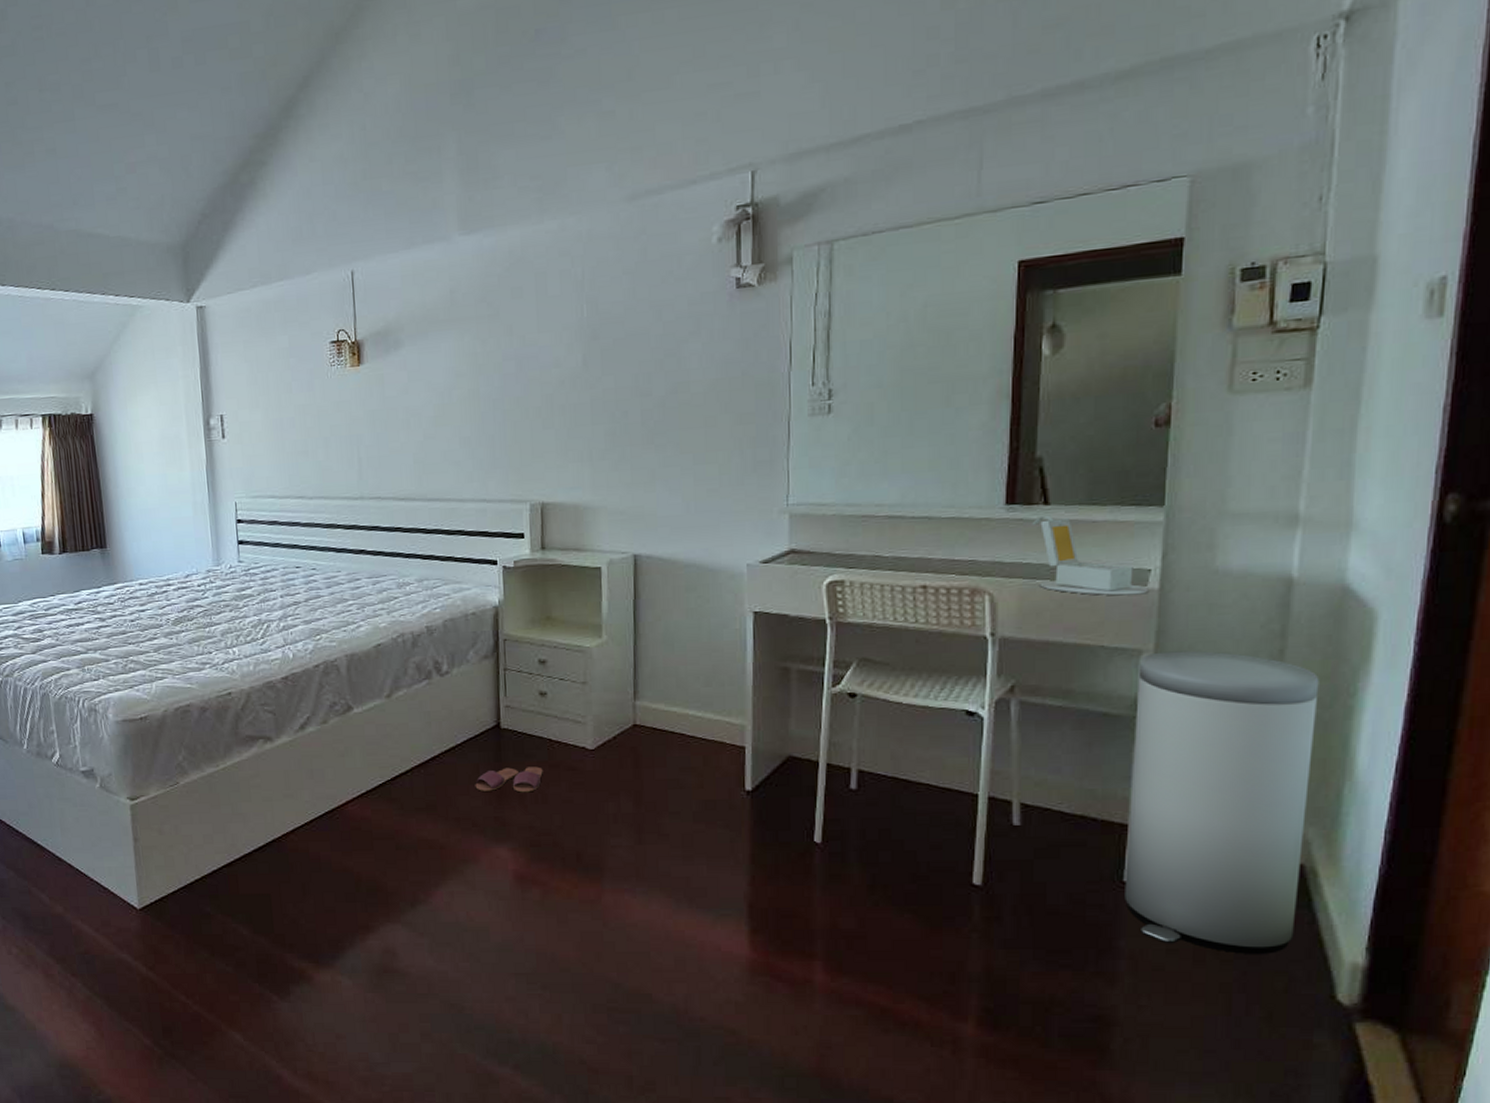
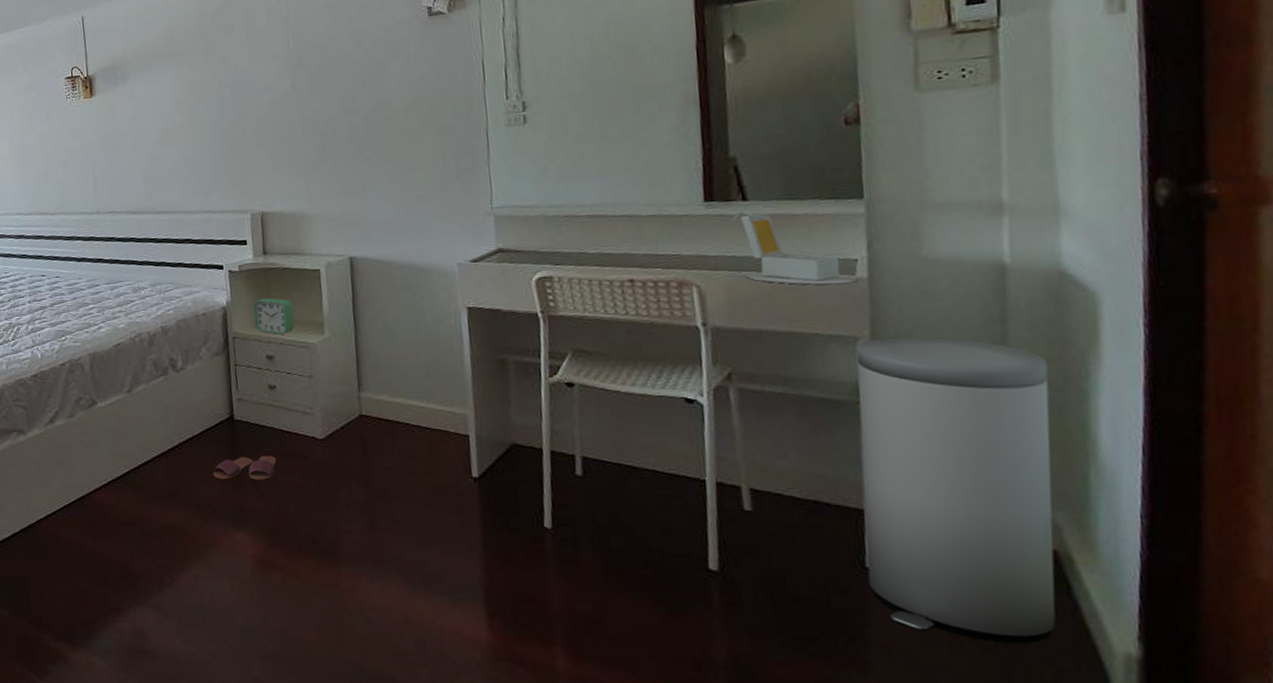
alarm clock: none [527,597,571,637] -> present [253,298,295,334]

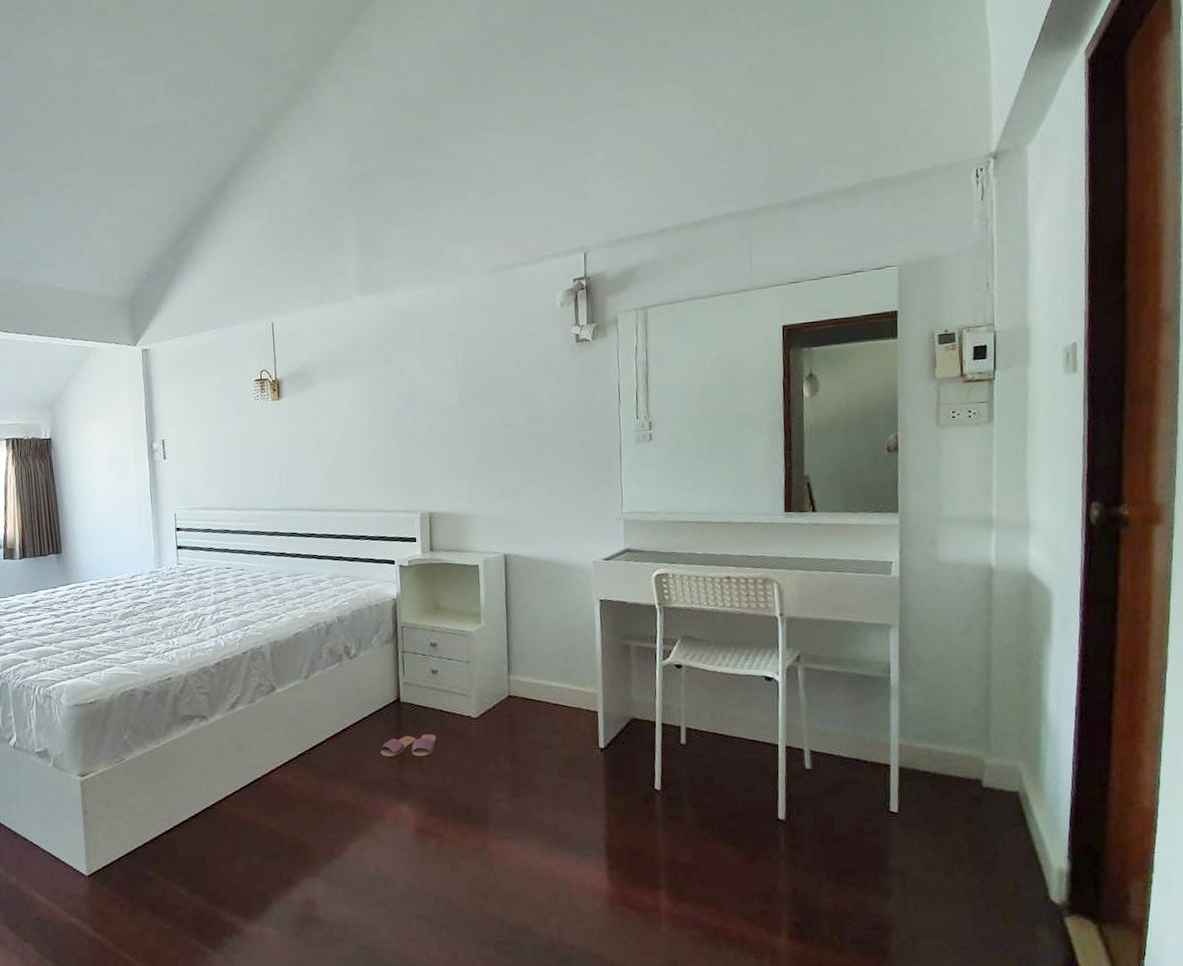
alarm clock: present [253,298,295,334] -> none [420,590,456,624]
jewelry box: present [732,211,858,286] -> none [804,521,892,583]
pedal bin: present [856,336,1056,643] -> none [889,624,1018,866]

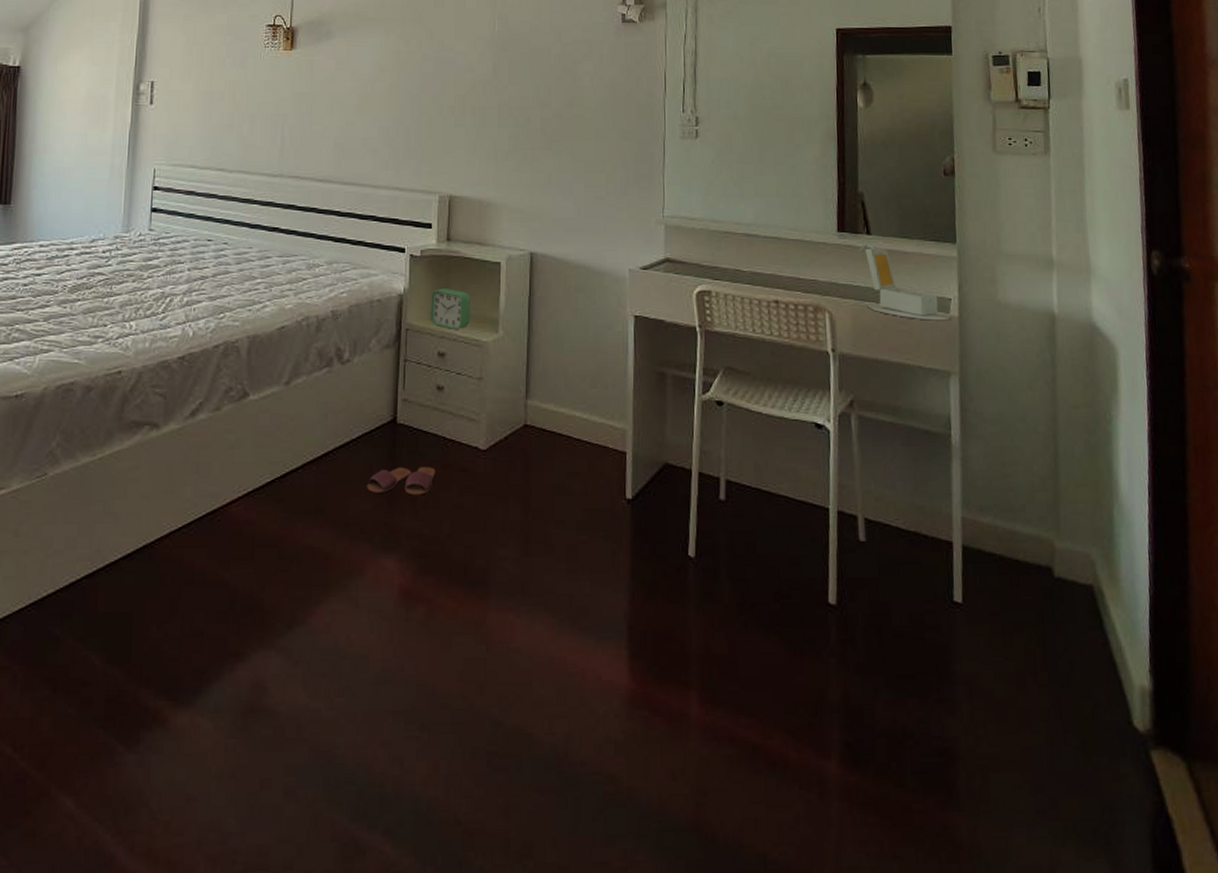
alarm clock: none [420,590,456,624] -> present [430,289,470,329]
jewelry box: none [804,521,892,583] -> present [858,245,951,321]

